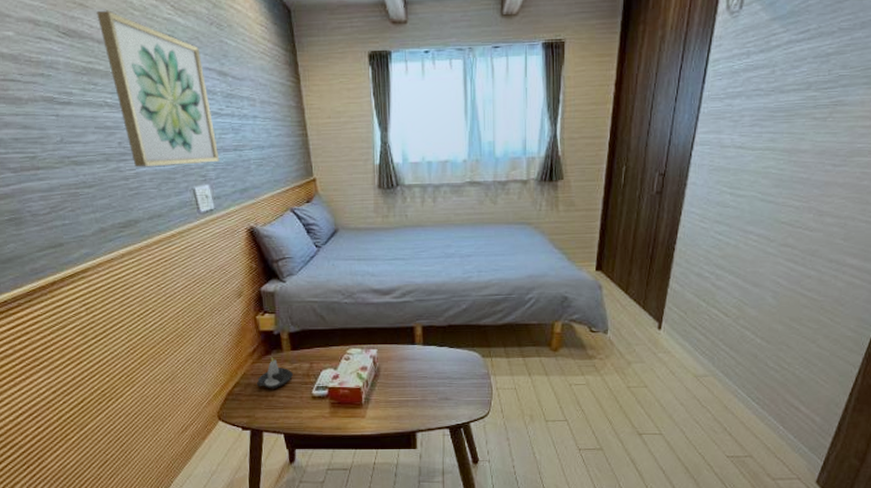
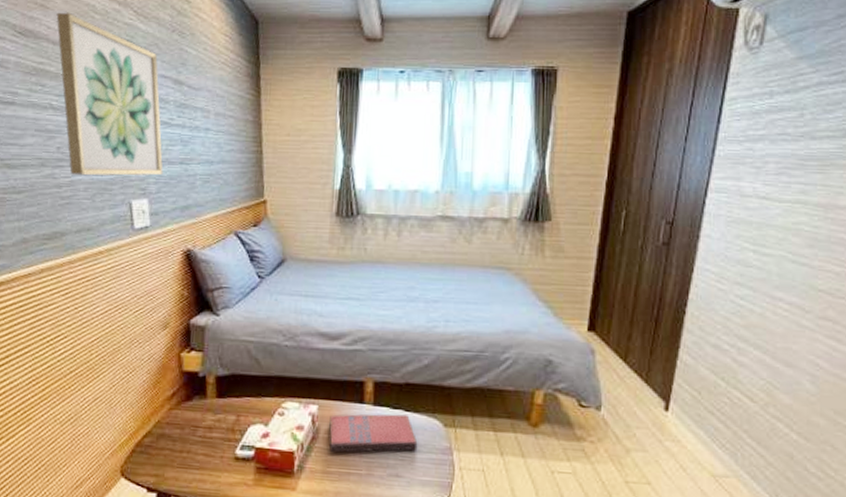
candle: present [257,357,294,389] -> none [172,404,216,444]
paperback book: none [388,351,462,385] -> present [329,414,418,453]

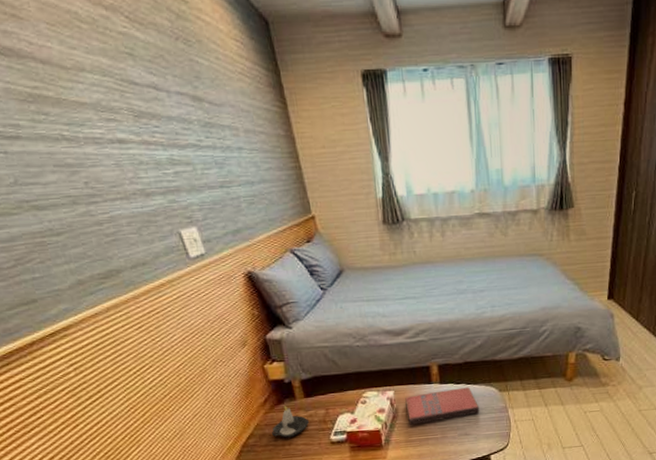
wall art: present [56,12,163,176] -> none [34,22,205,211]
candle: none [172,404,216,444] -> present [272,406,310,438]

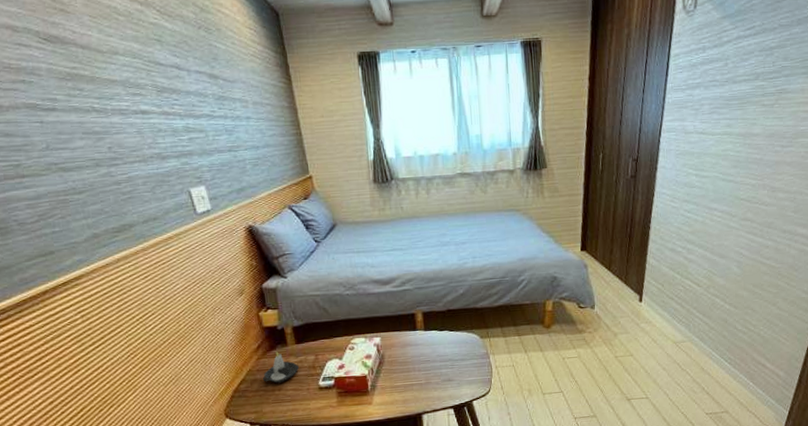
paperback book: present [405,387,480,425] -> none [391,334,463,371]

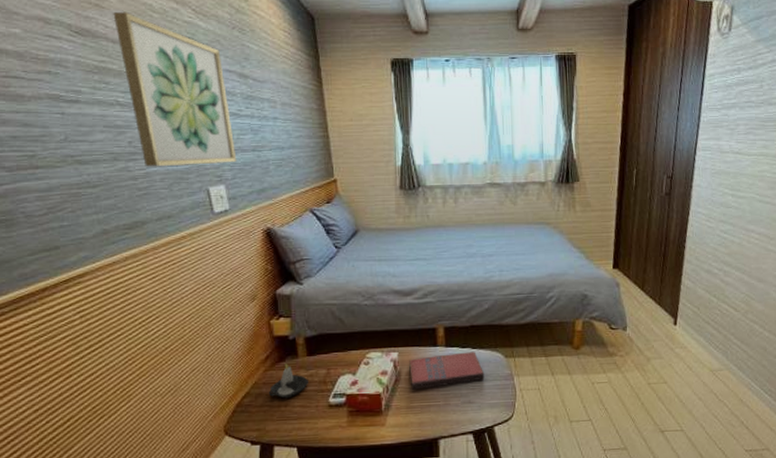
wall art: none [79,15,214,172] -> present [113,11,237,167]
paperback book: none [391,334,463,371] -> present [409,352,485,390]

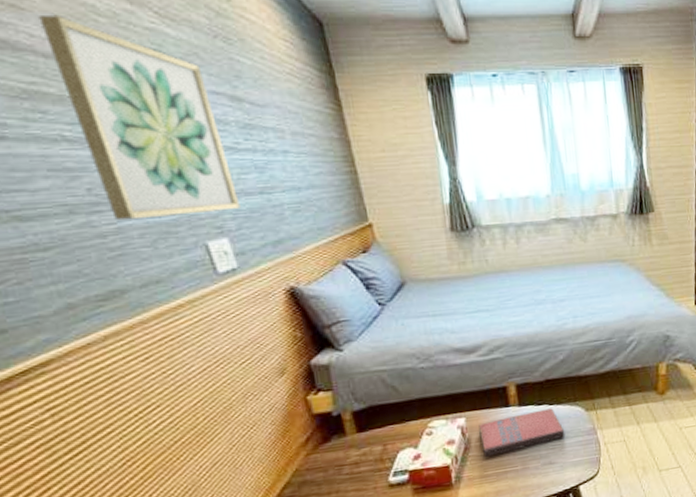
candle: present [269,364,310,399] -> none [315,444,363,484]

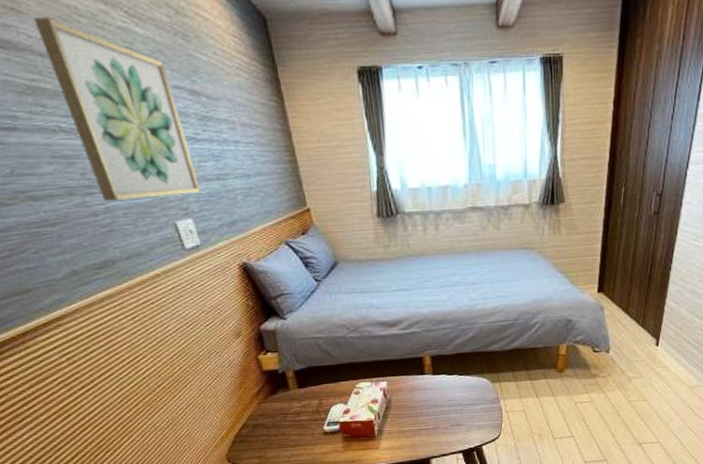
paperback book: present [478,408,565,457] -> none [398,378,472,416]

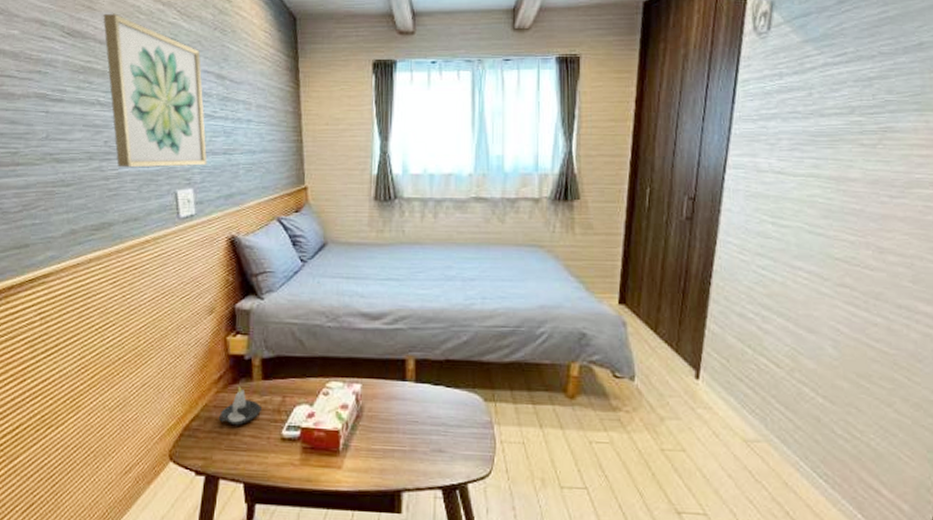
candle: none [265,396,303,428] -> present [219,386,263,426]

